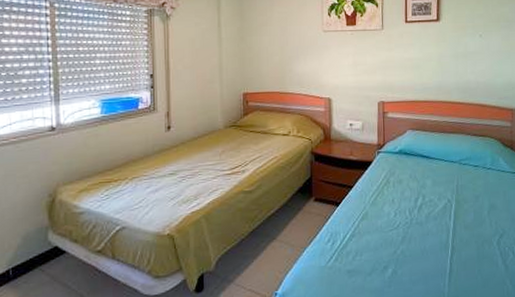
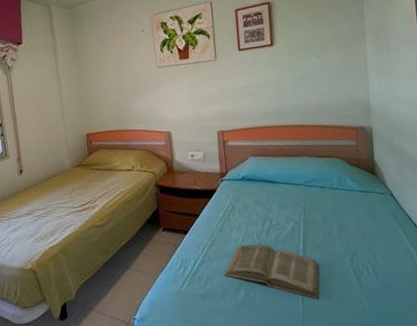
book: none [373,220,467,280] -> present [224,244,319,299]

